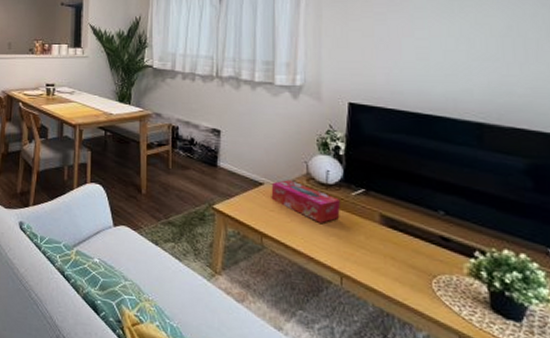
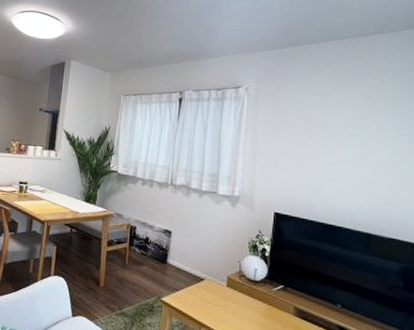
tissue box: present [271,180,340,223] -> none [210,276,264,314]

